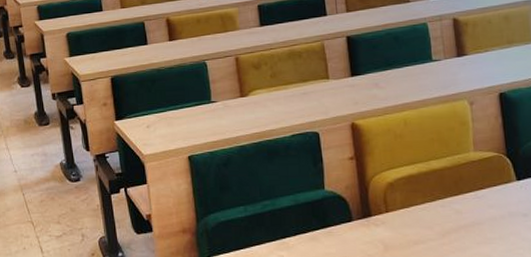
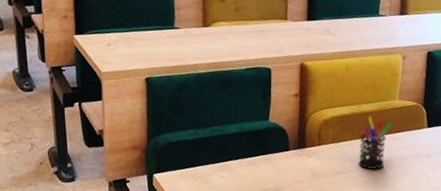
pen holder: none [435,173,472,235] -> present [358,116,393,169]

